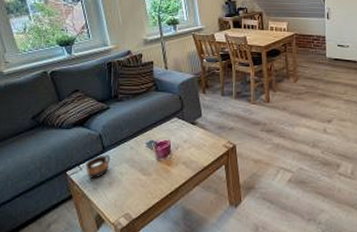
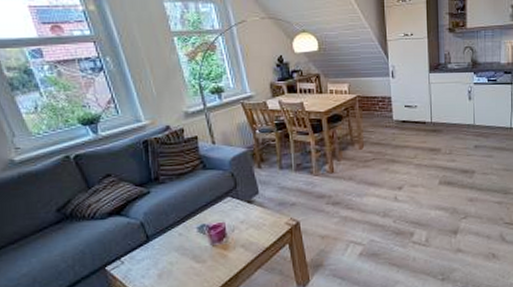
cup: present [86,155,110,178] -> none [128,244,156,272]

